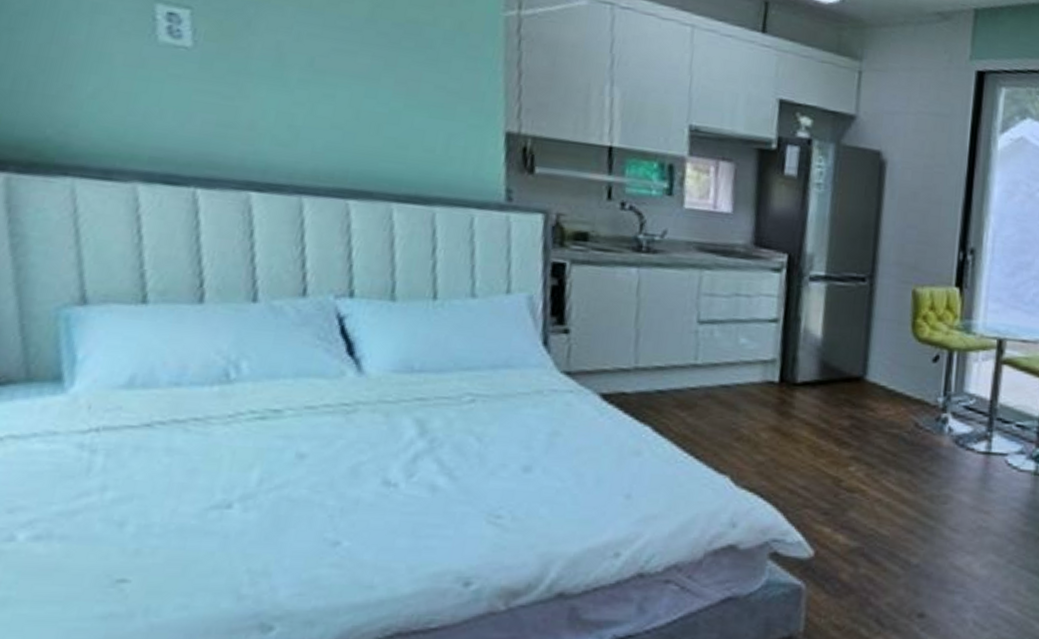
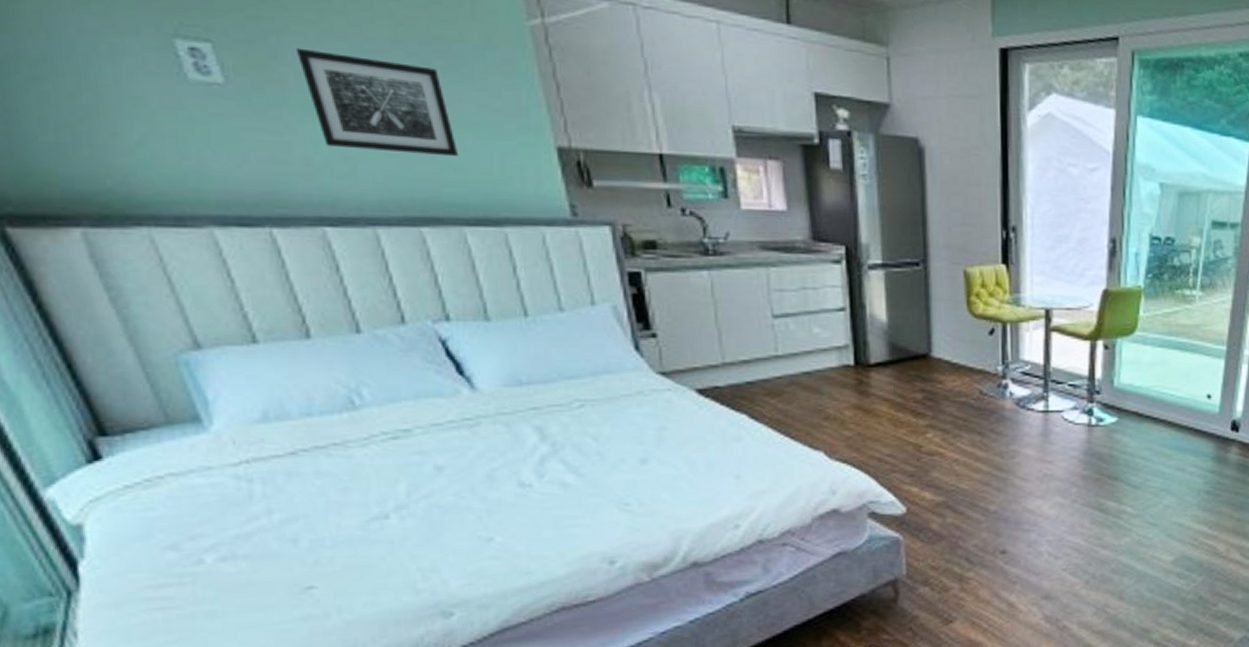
wall art: none [270,20,405,134] -> present [295,48,459,157]

